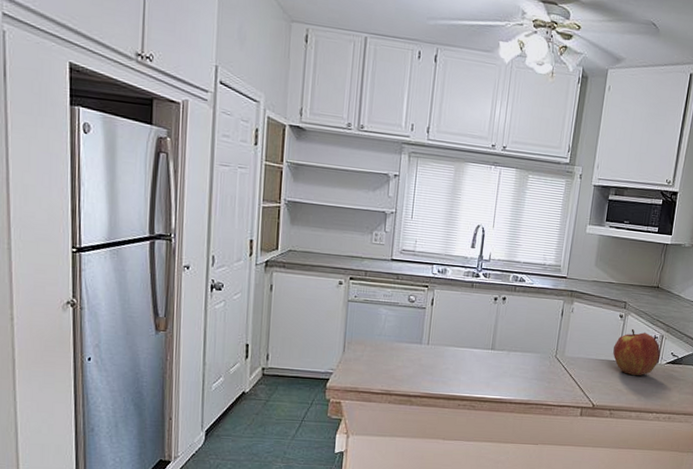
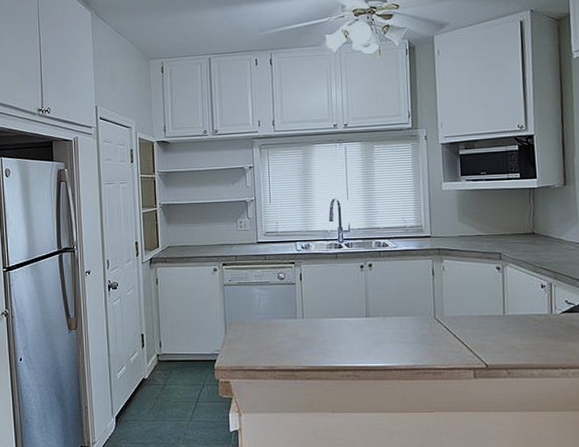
apple: present [613,328,661,376] -> none [497,279,553,330]

